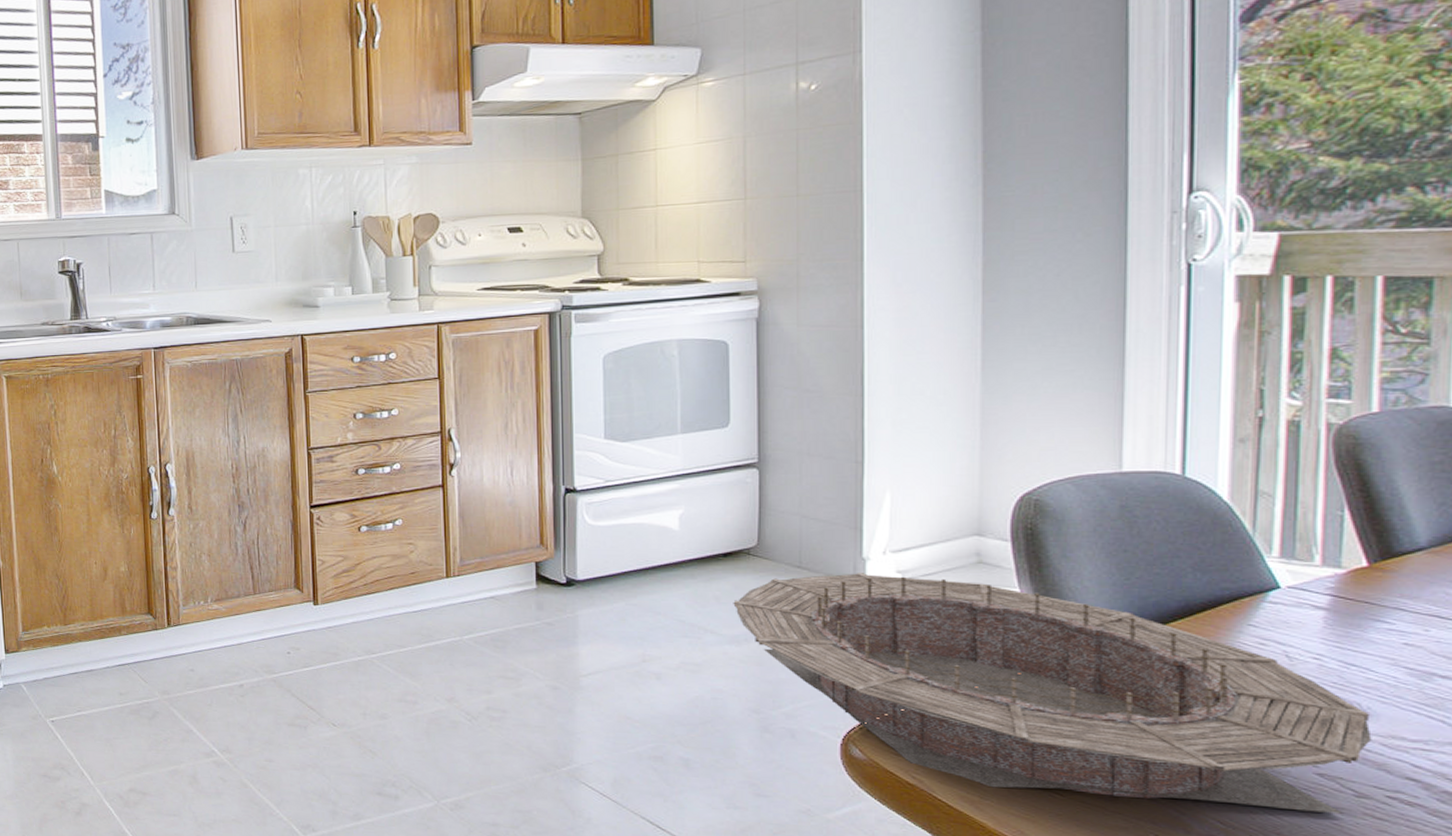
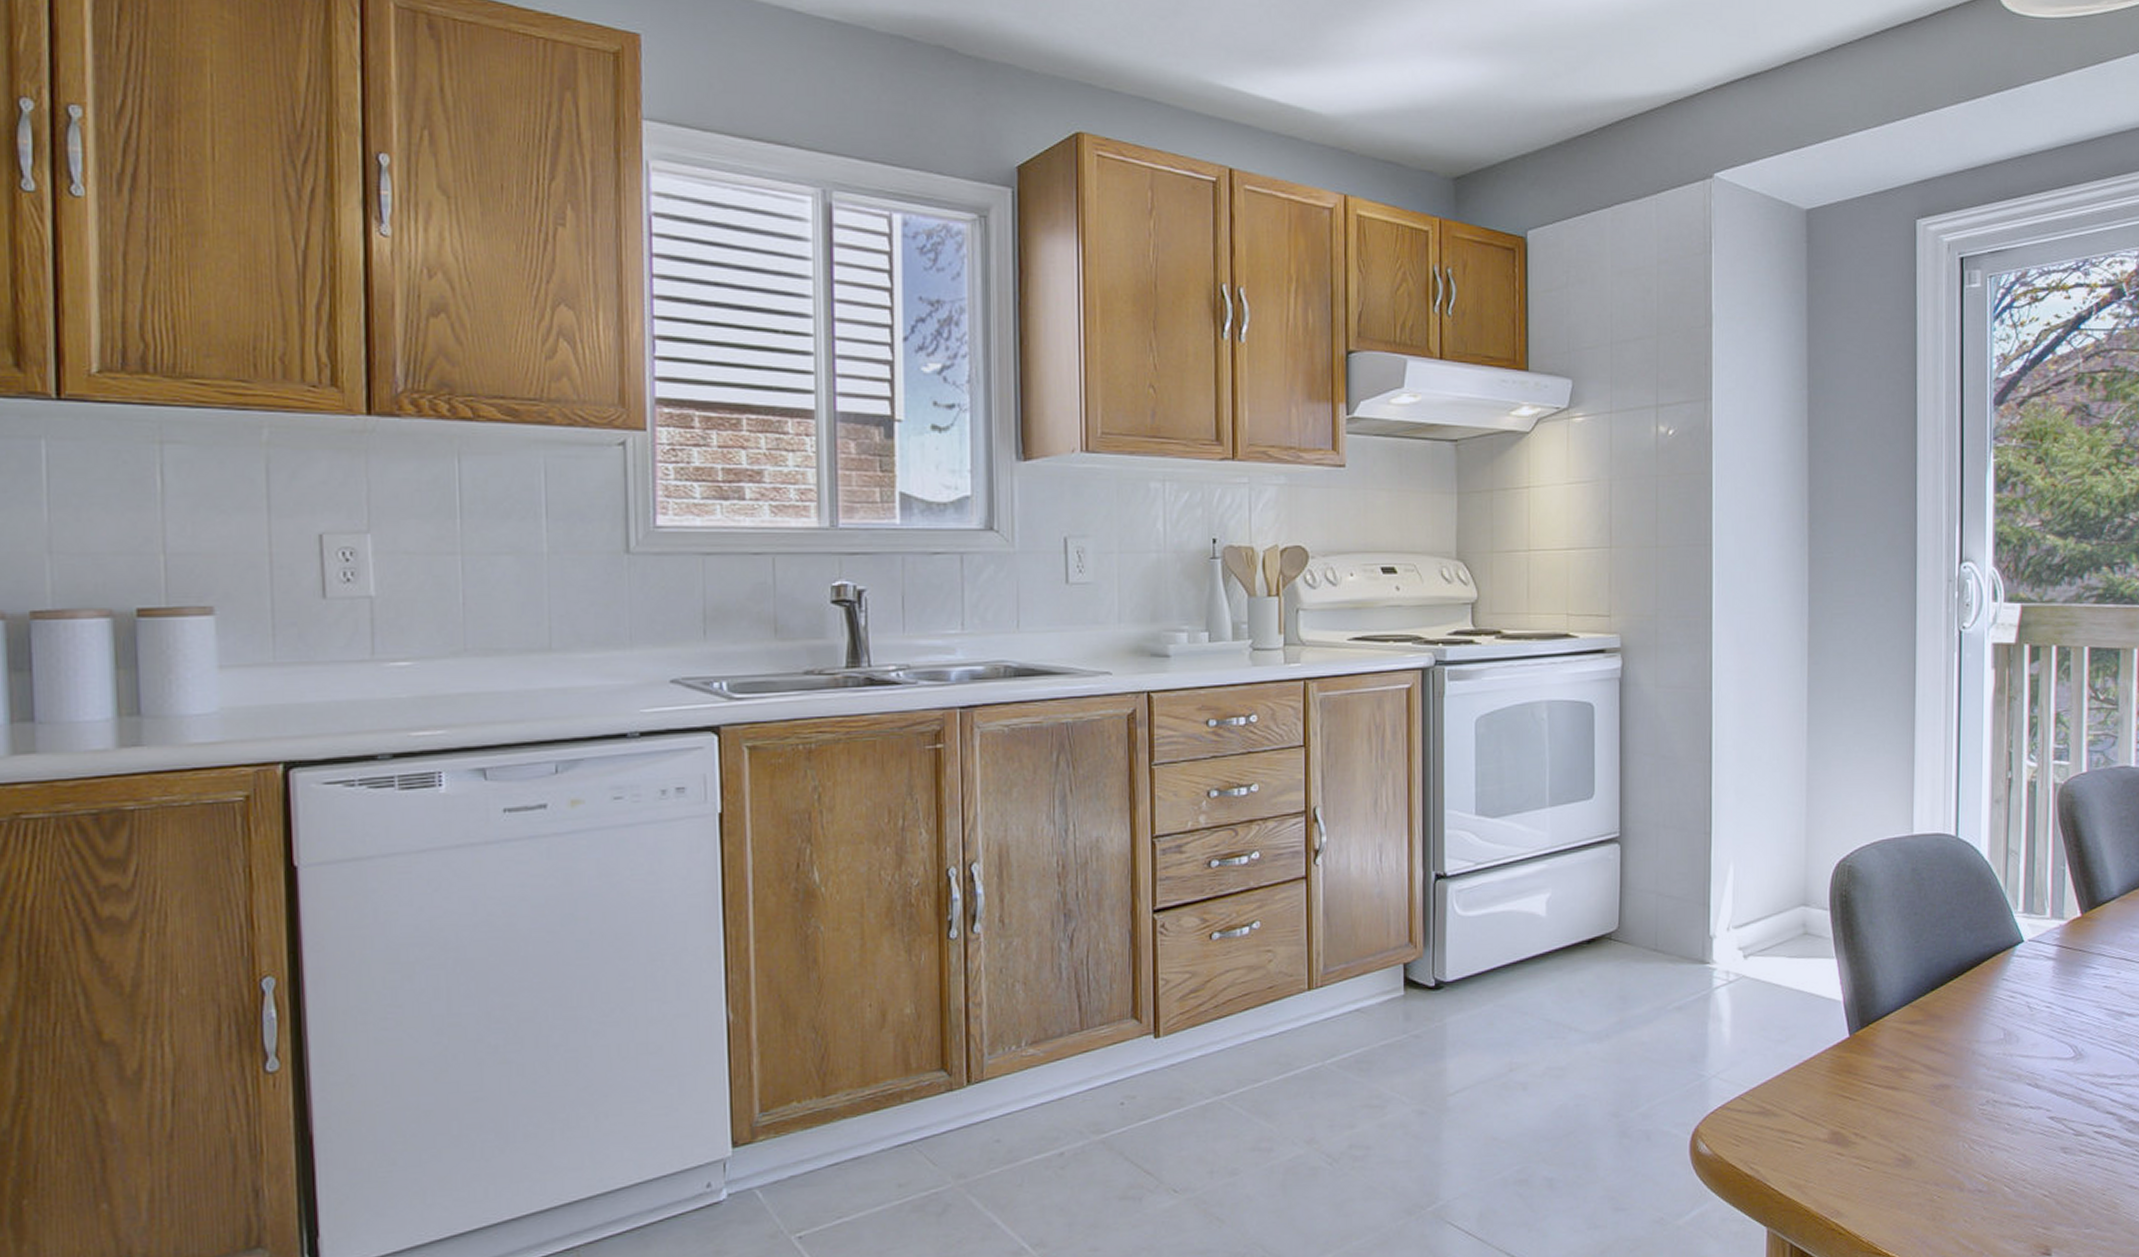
bowl: present [733,573,1372,814] -> none [1595,952,2085,1169]

